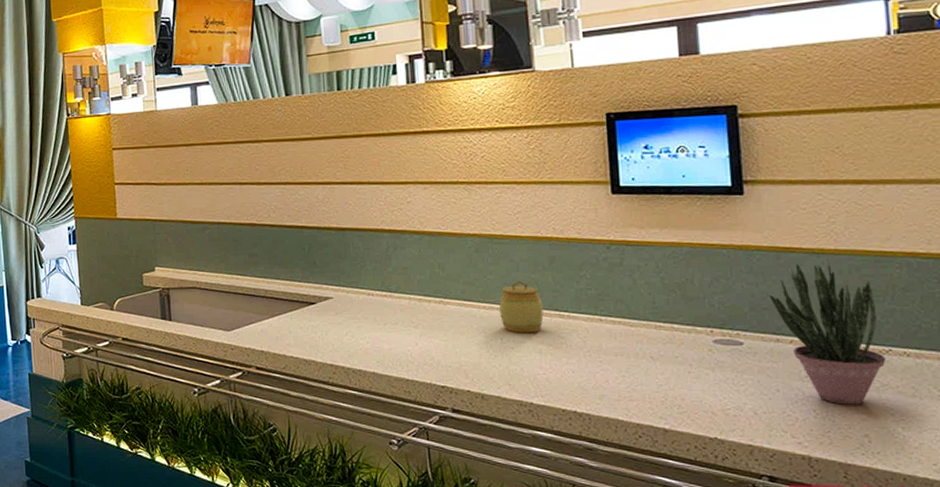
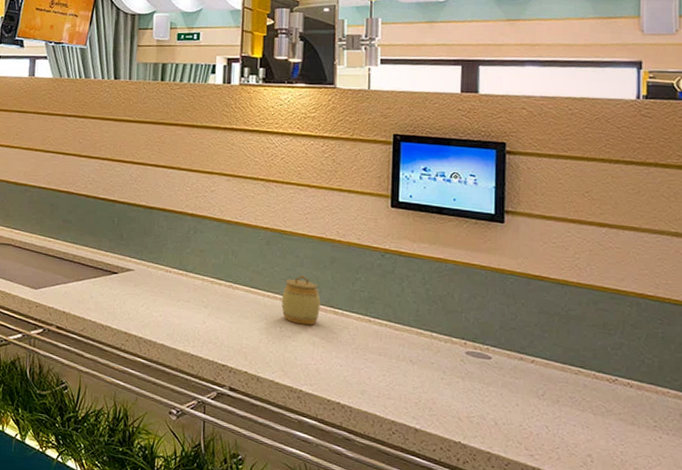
potted plant: present [769,263,887,405] -> none [517,291,612,427]

